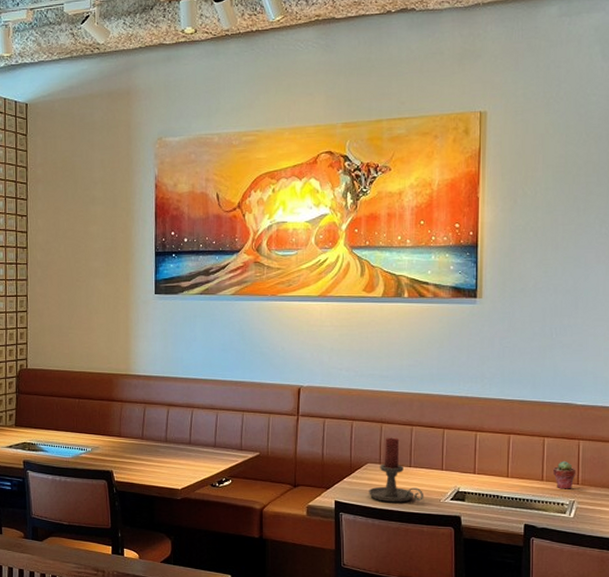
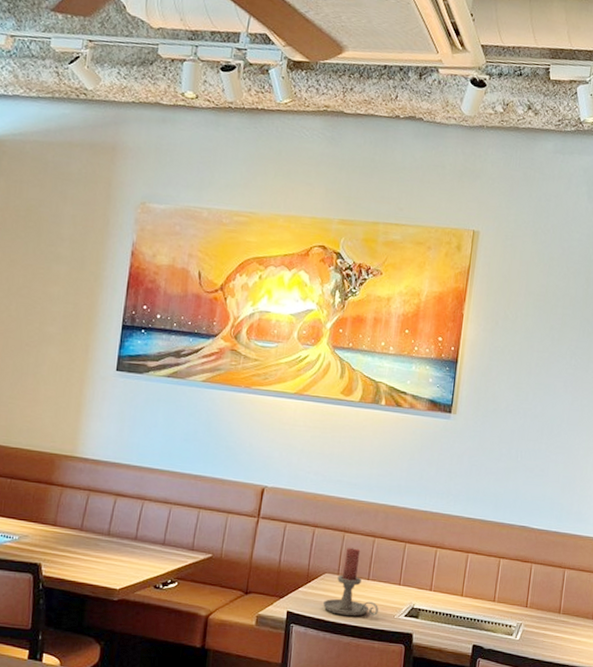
potted succulent: present [552,461,577,489] -> none [504,583,527,612]

